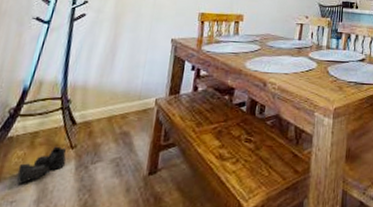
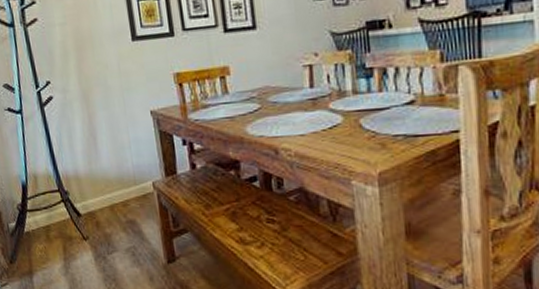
boots: present [16,146,67,184] -> none [43,238,84,275]

